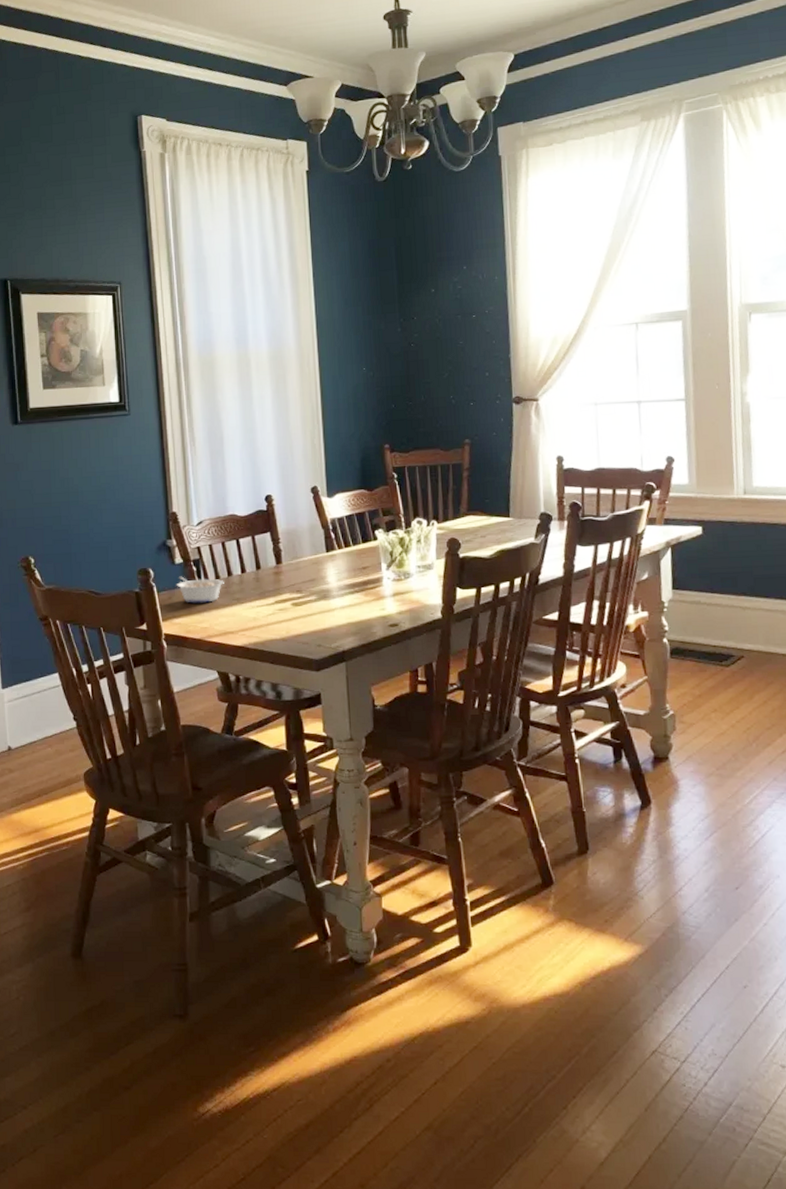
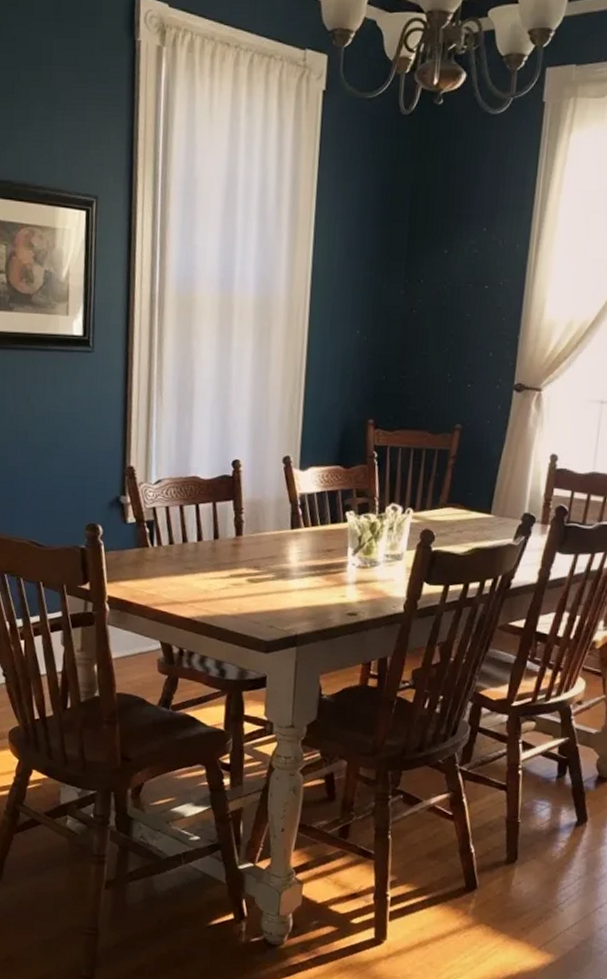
legume: present [176,576,224,603] -> none [125,537,178,568]

